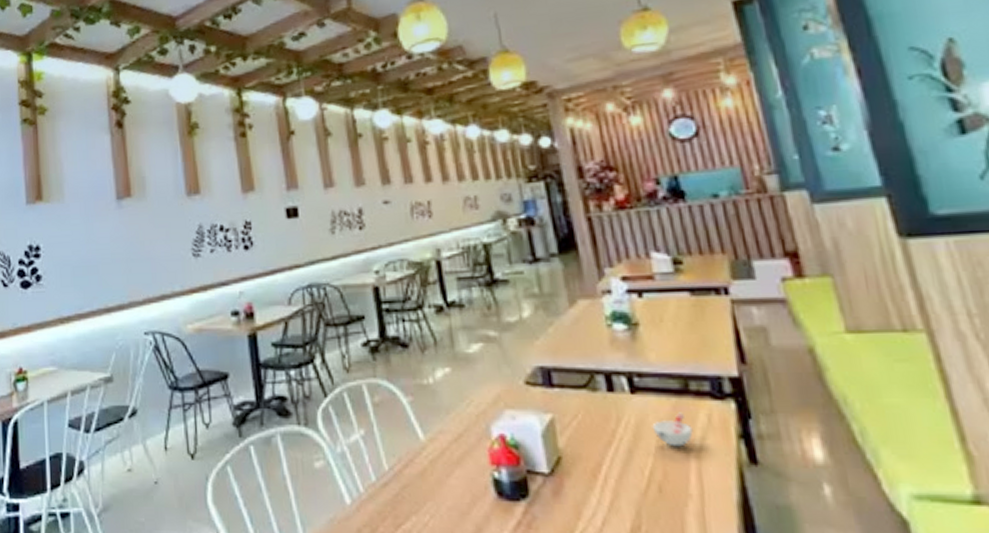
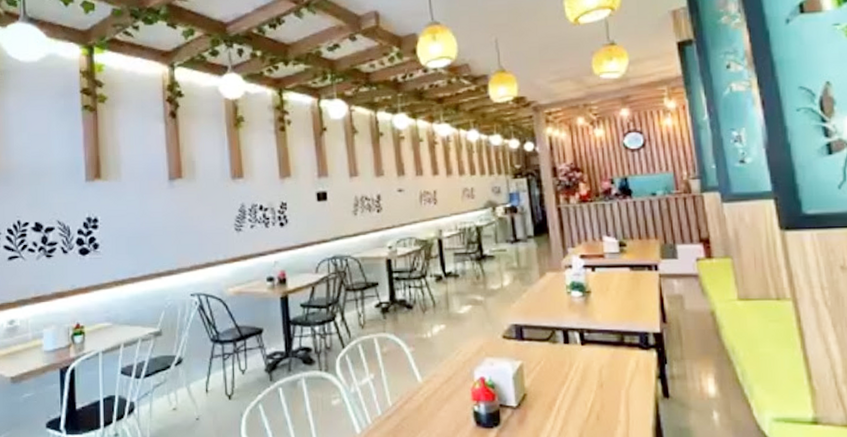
cup: present [652,412,693,447] -> none [595,359,625,385]

